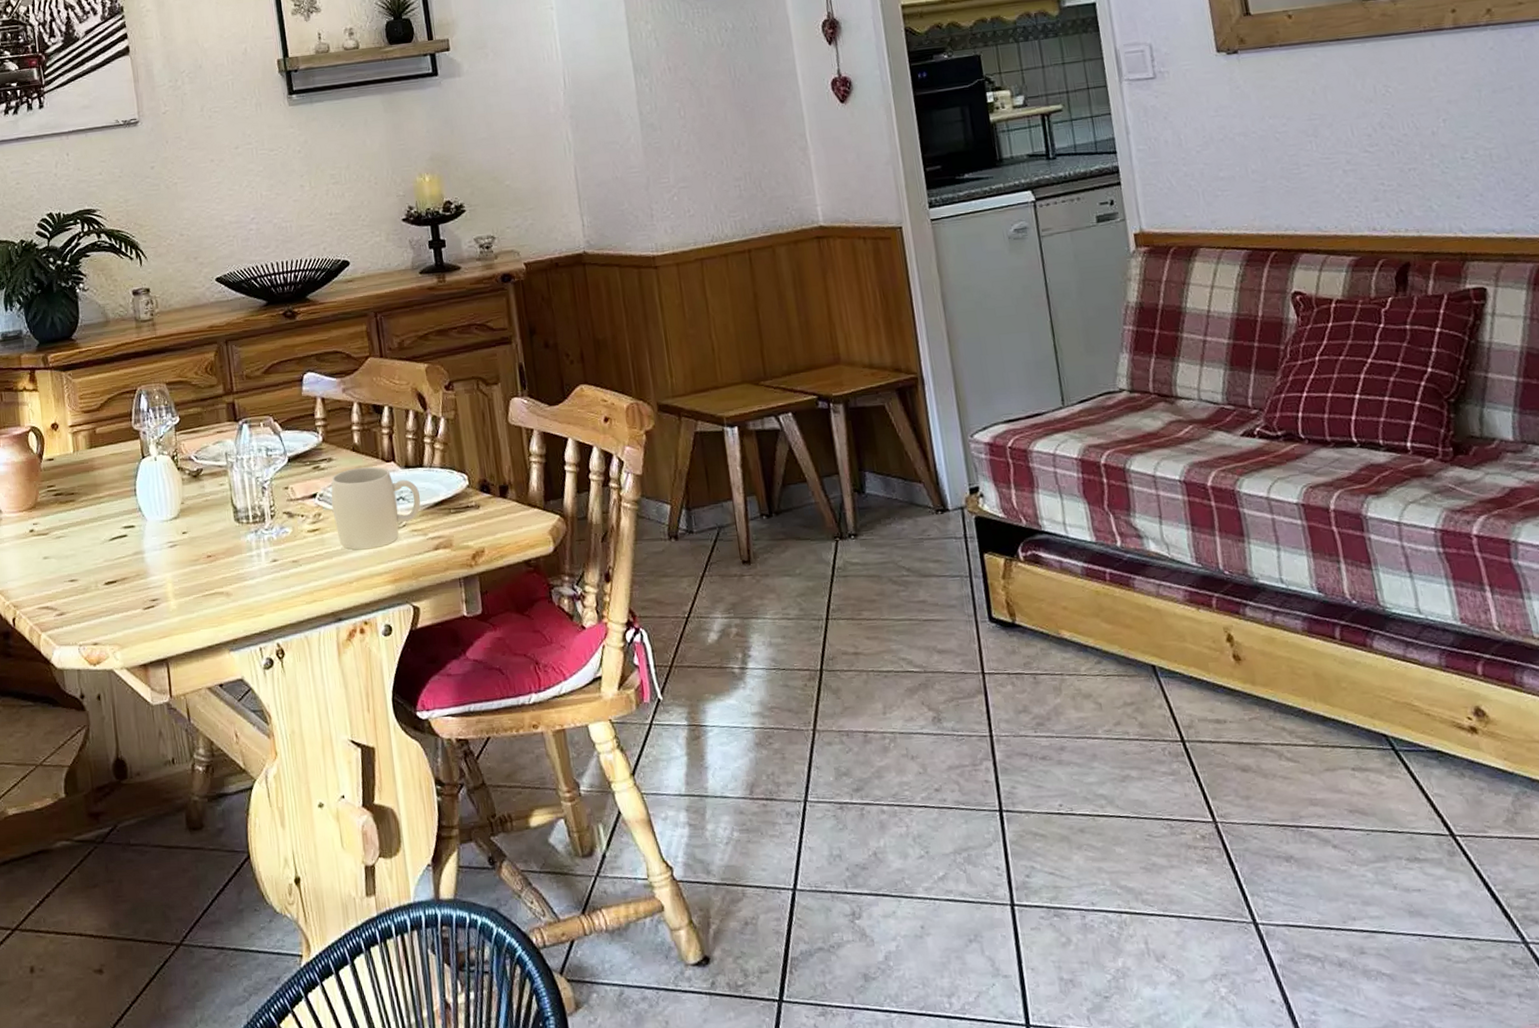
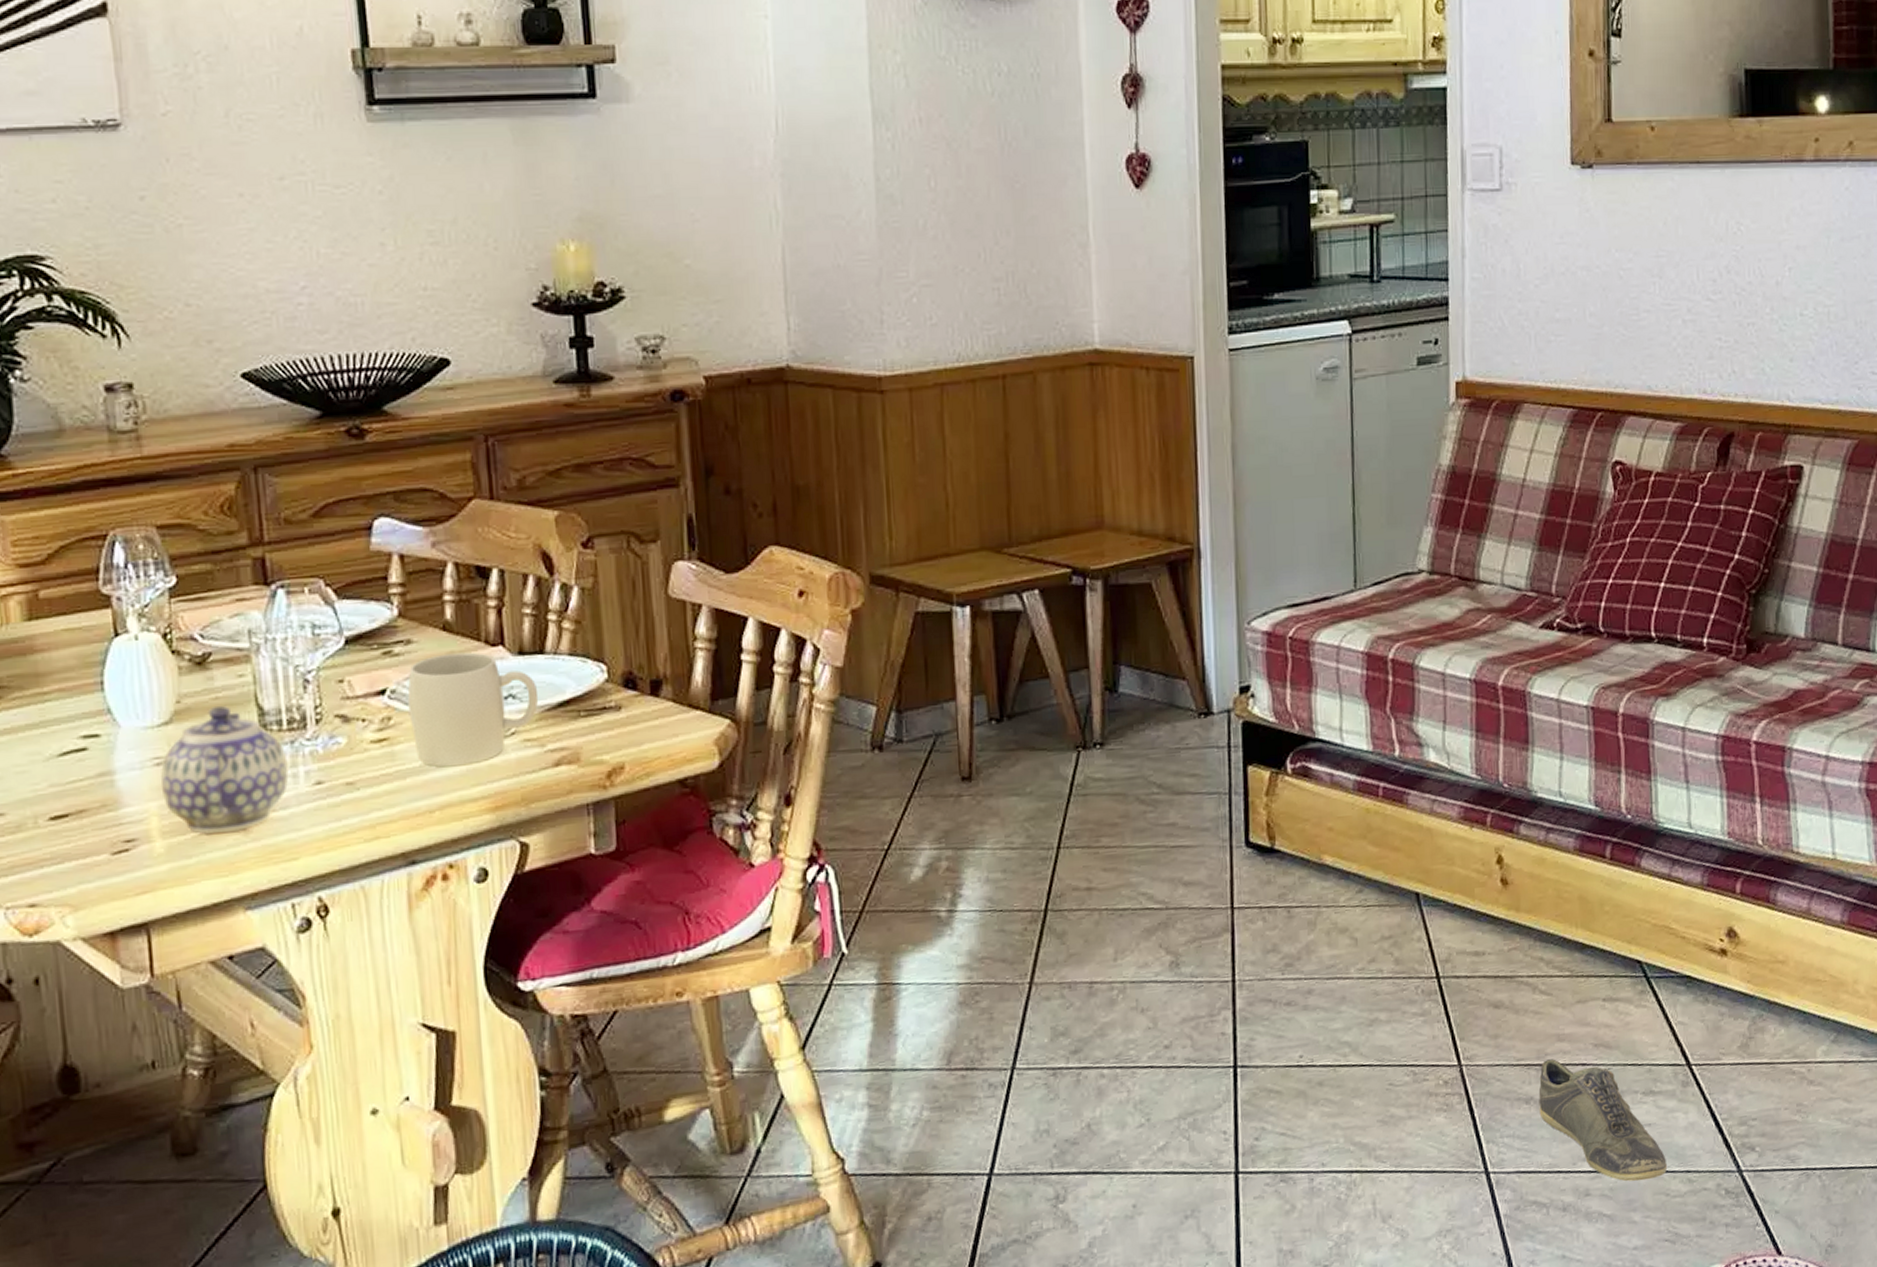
teapot: none [172,505,255,596] -> present [160,705,289,834]
shoe: none [1296,821,1445,944] -> present [1538,1059,1667,1182]

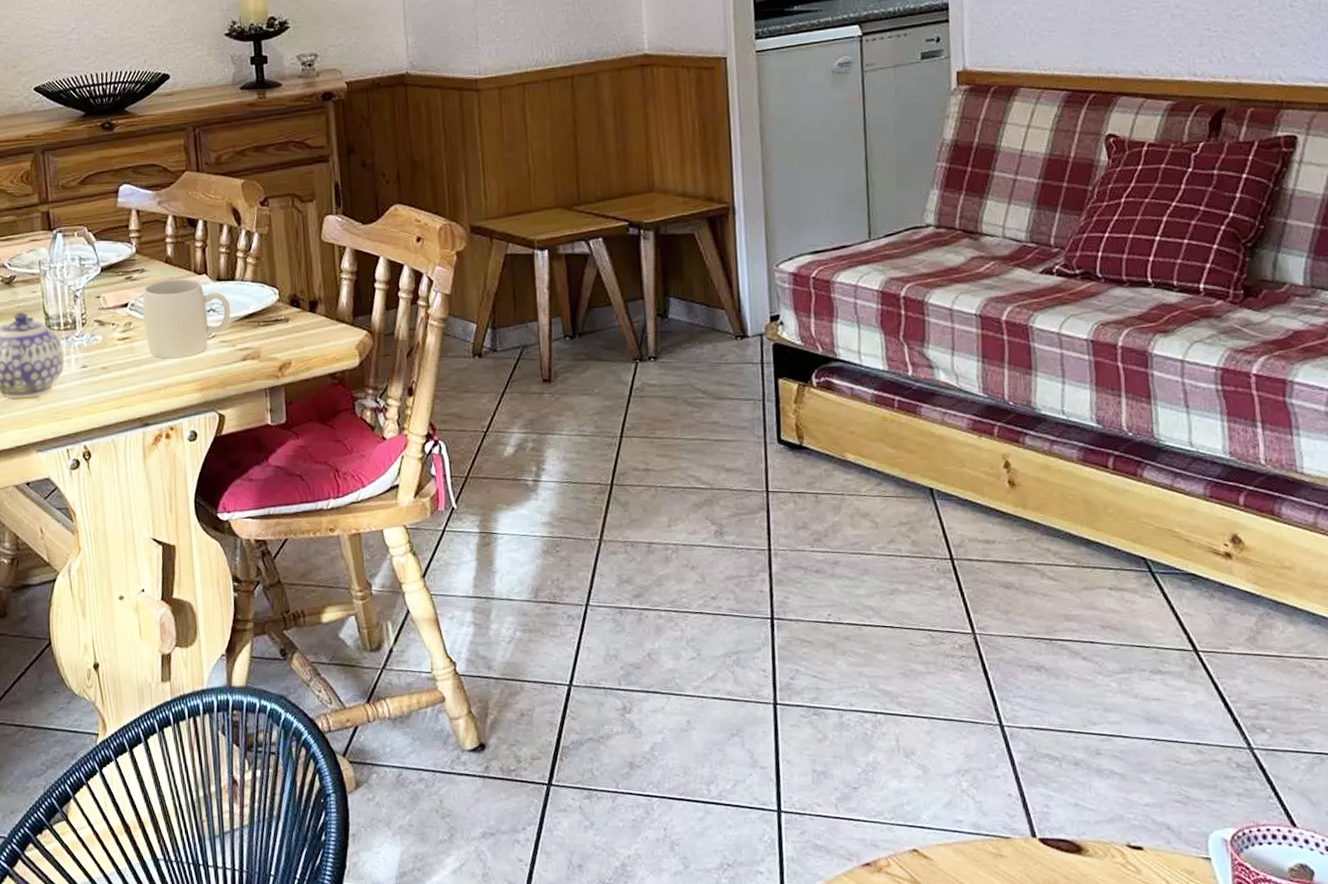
shoe: present [1538,1059,1667,1182] -> none [1048,635,1176,747]

